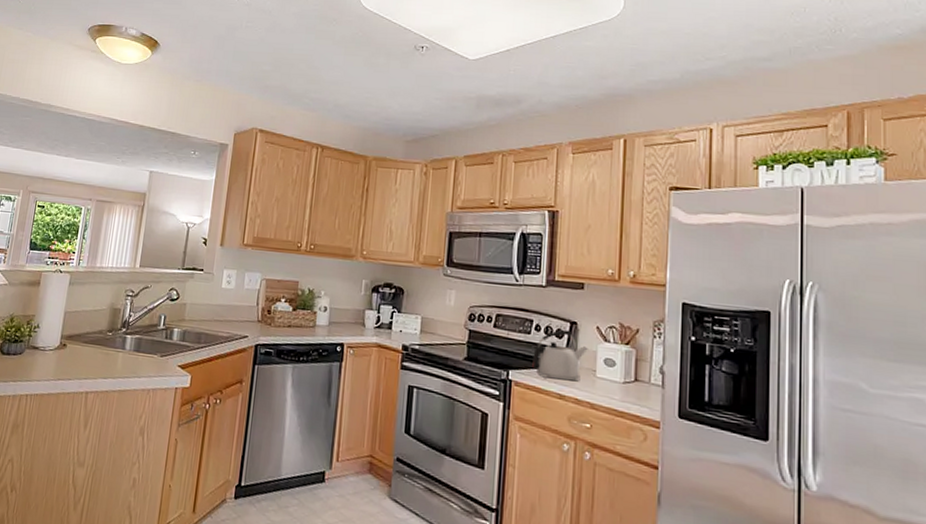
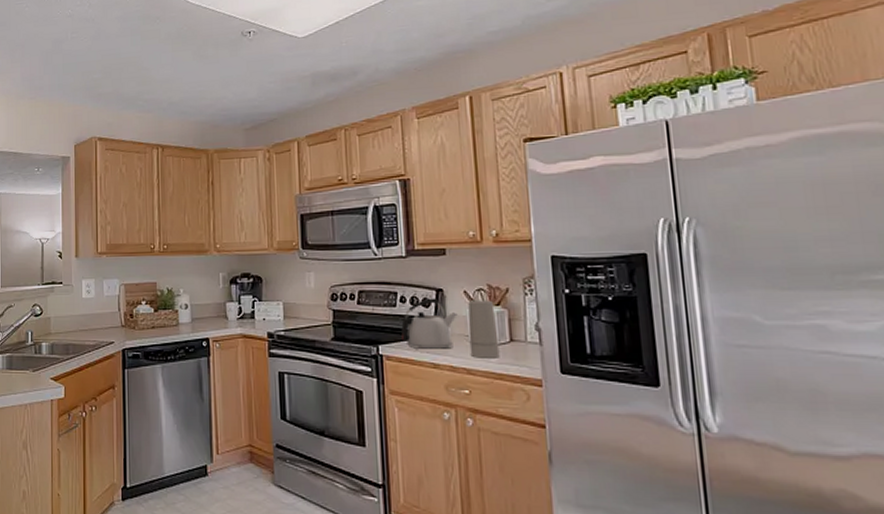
canister: none [595,336,624,396] -> present [468,300,500,358]

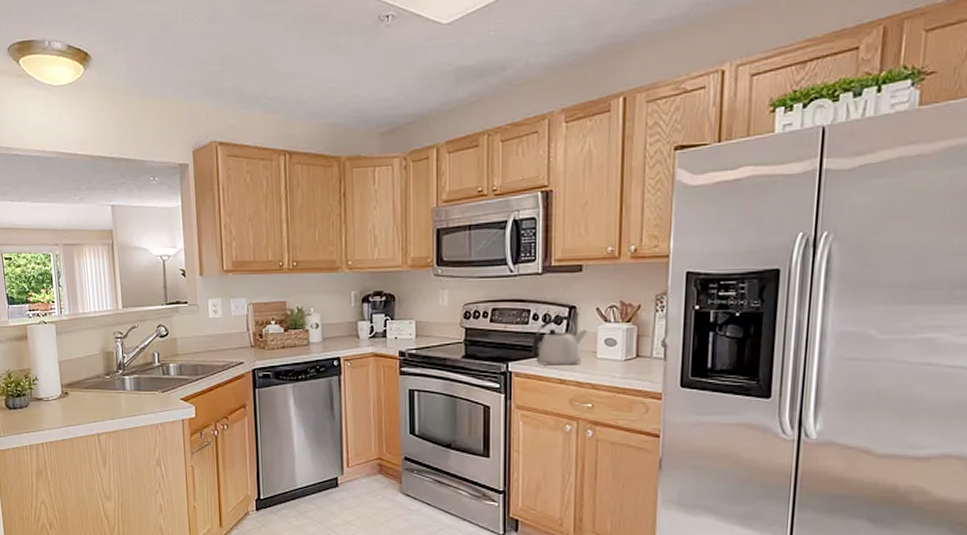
canister: present [468,300,500,358] -> none [596,317,626,374]

